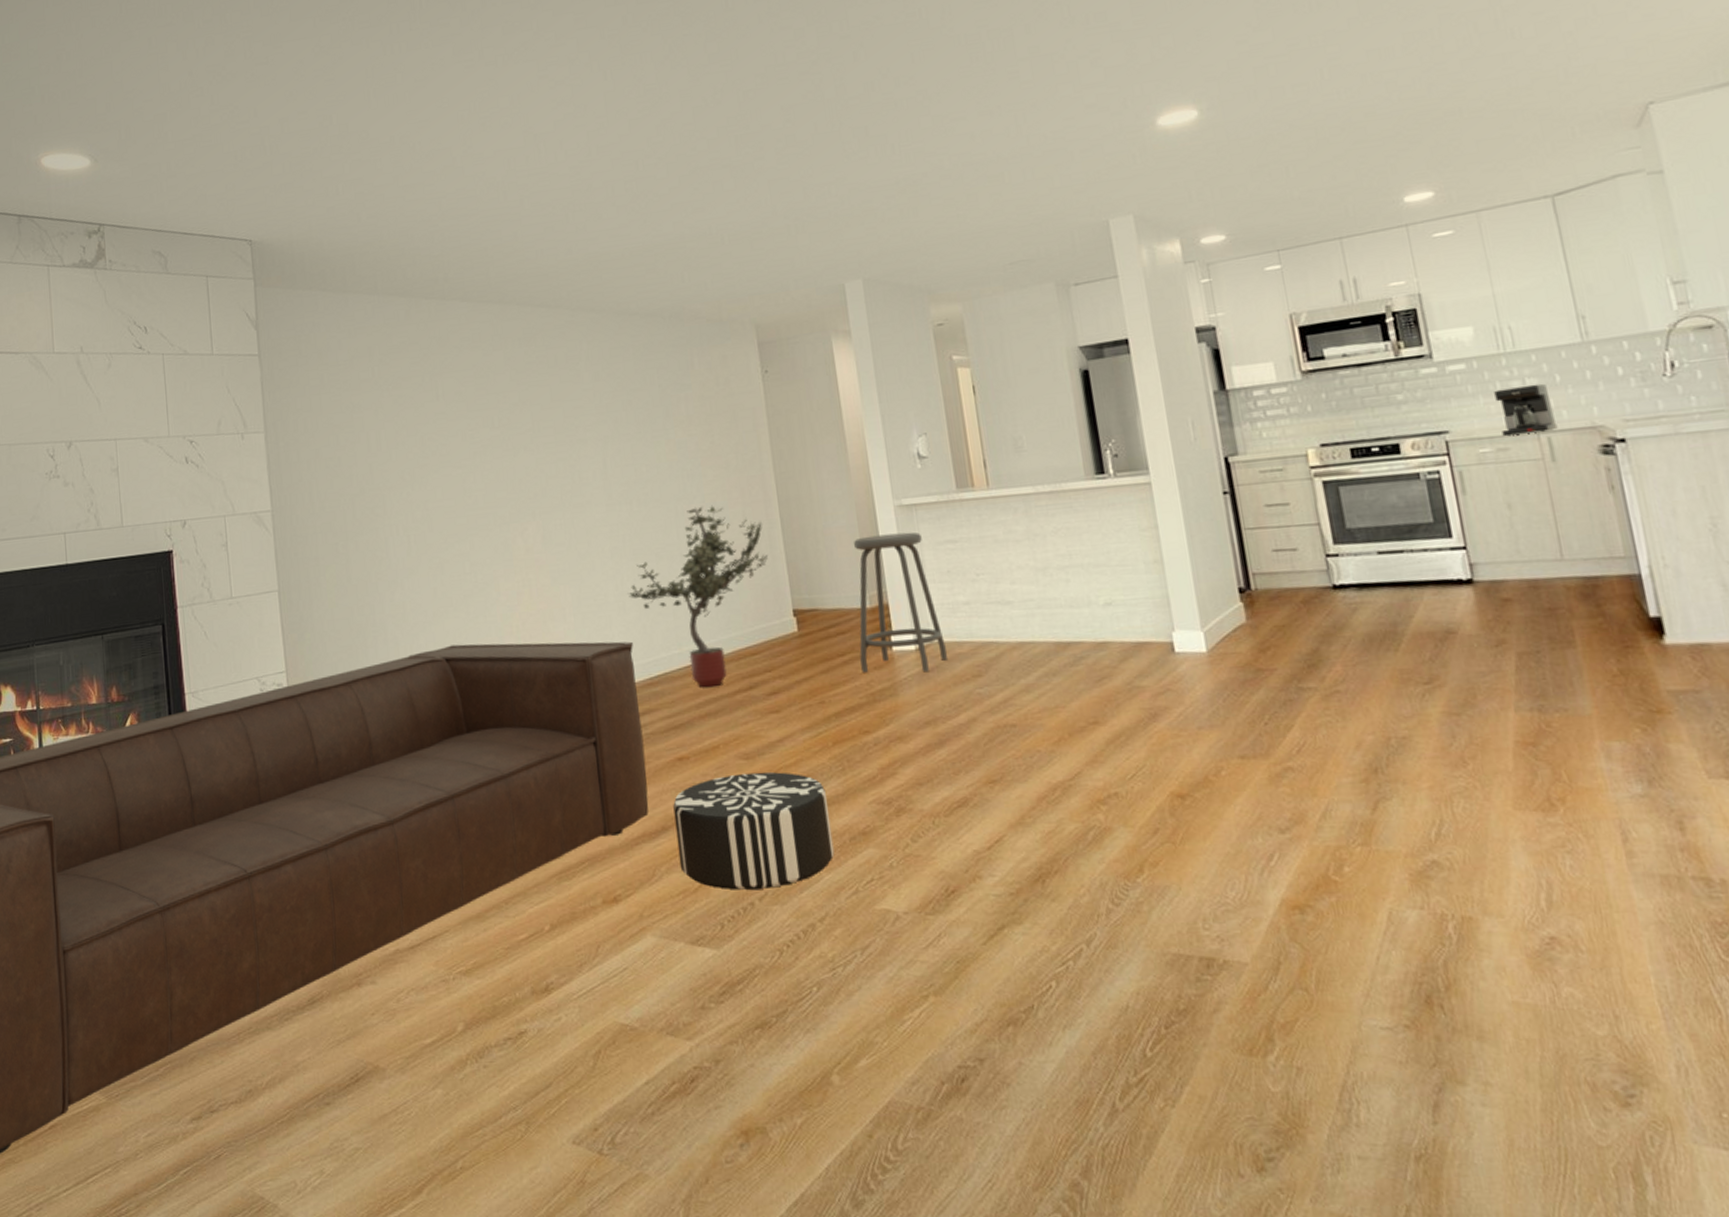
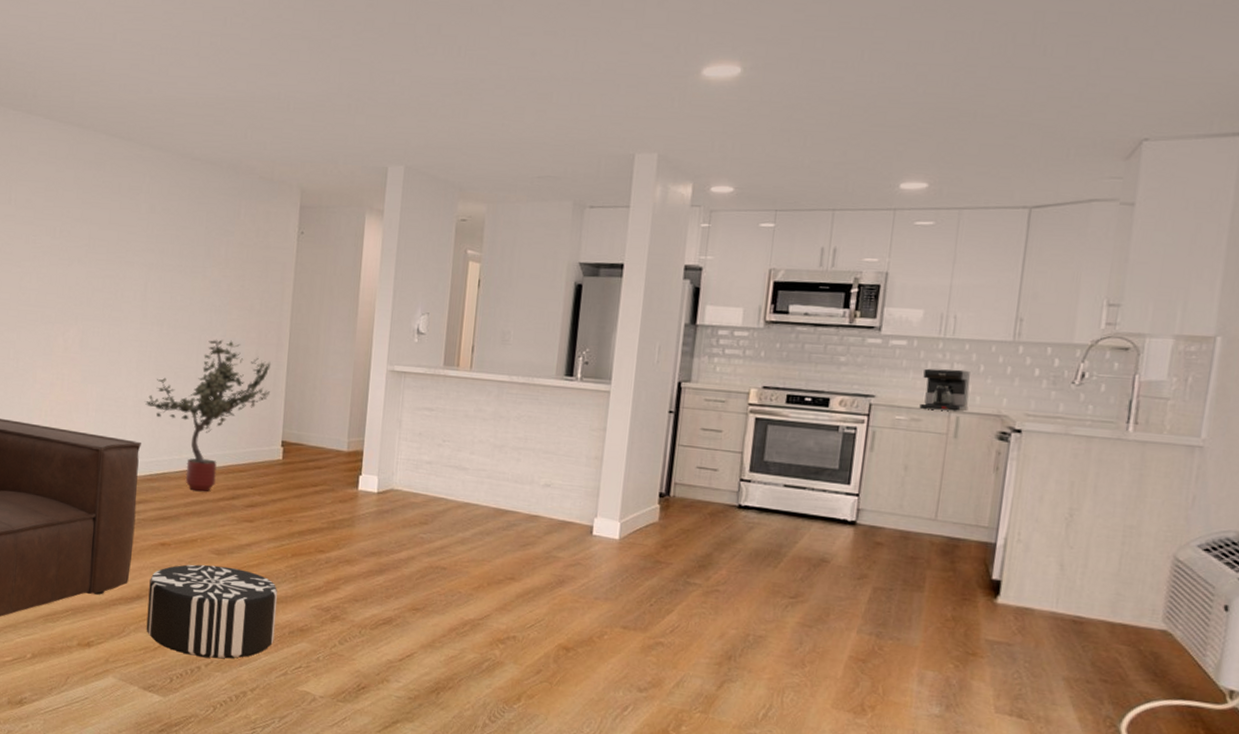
bar stool: present [853,532,949,673] -> none [328,391,404,513]

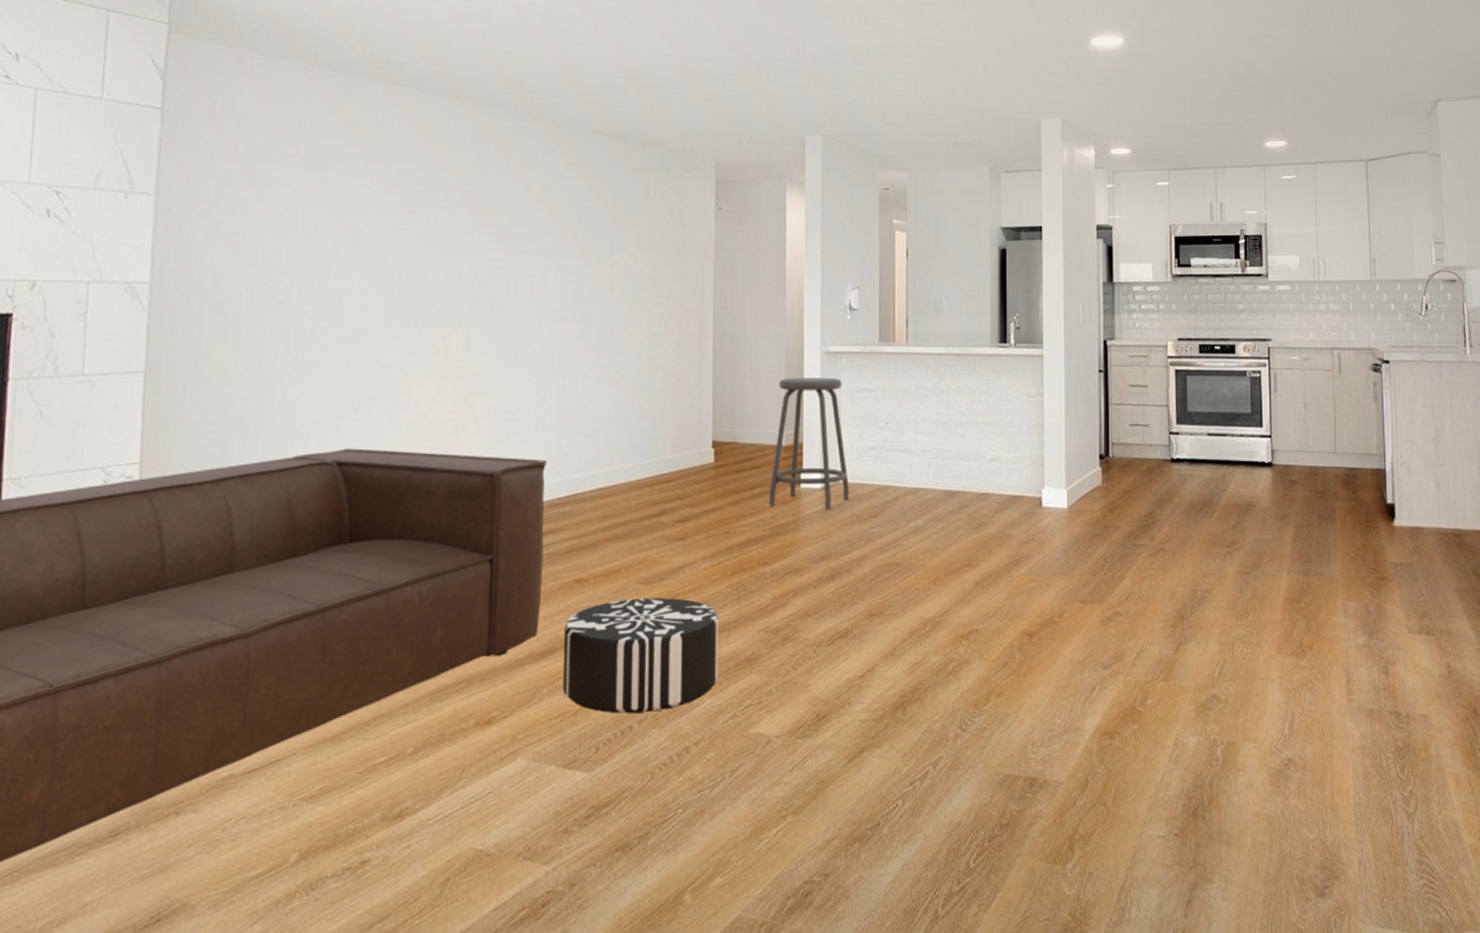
potted tree: present [144,339,271,492] -> none [548,331,696,512]
bar stool: none [328,391,404,513] -> present [769,377,850,510]
coffee maker: present [919,368,971,412] -> none [1307,309,1346,349]

